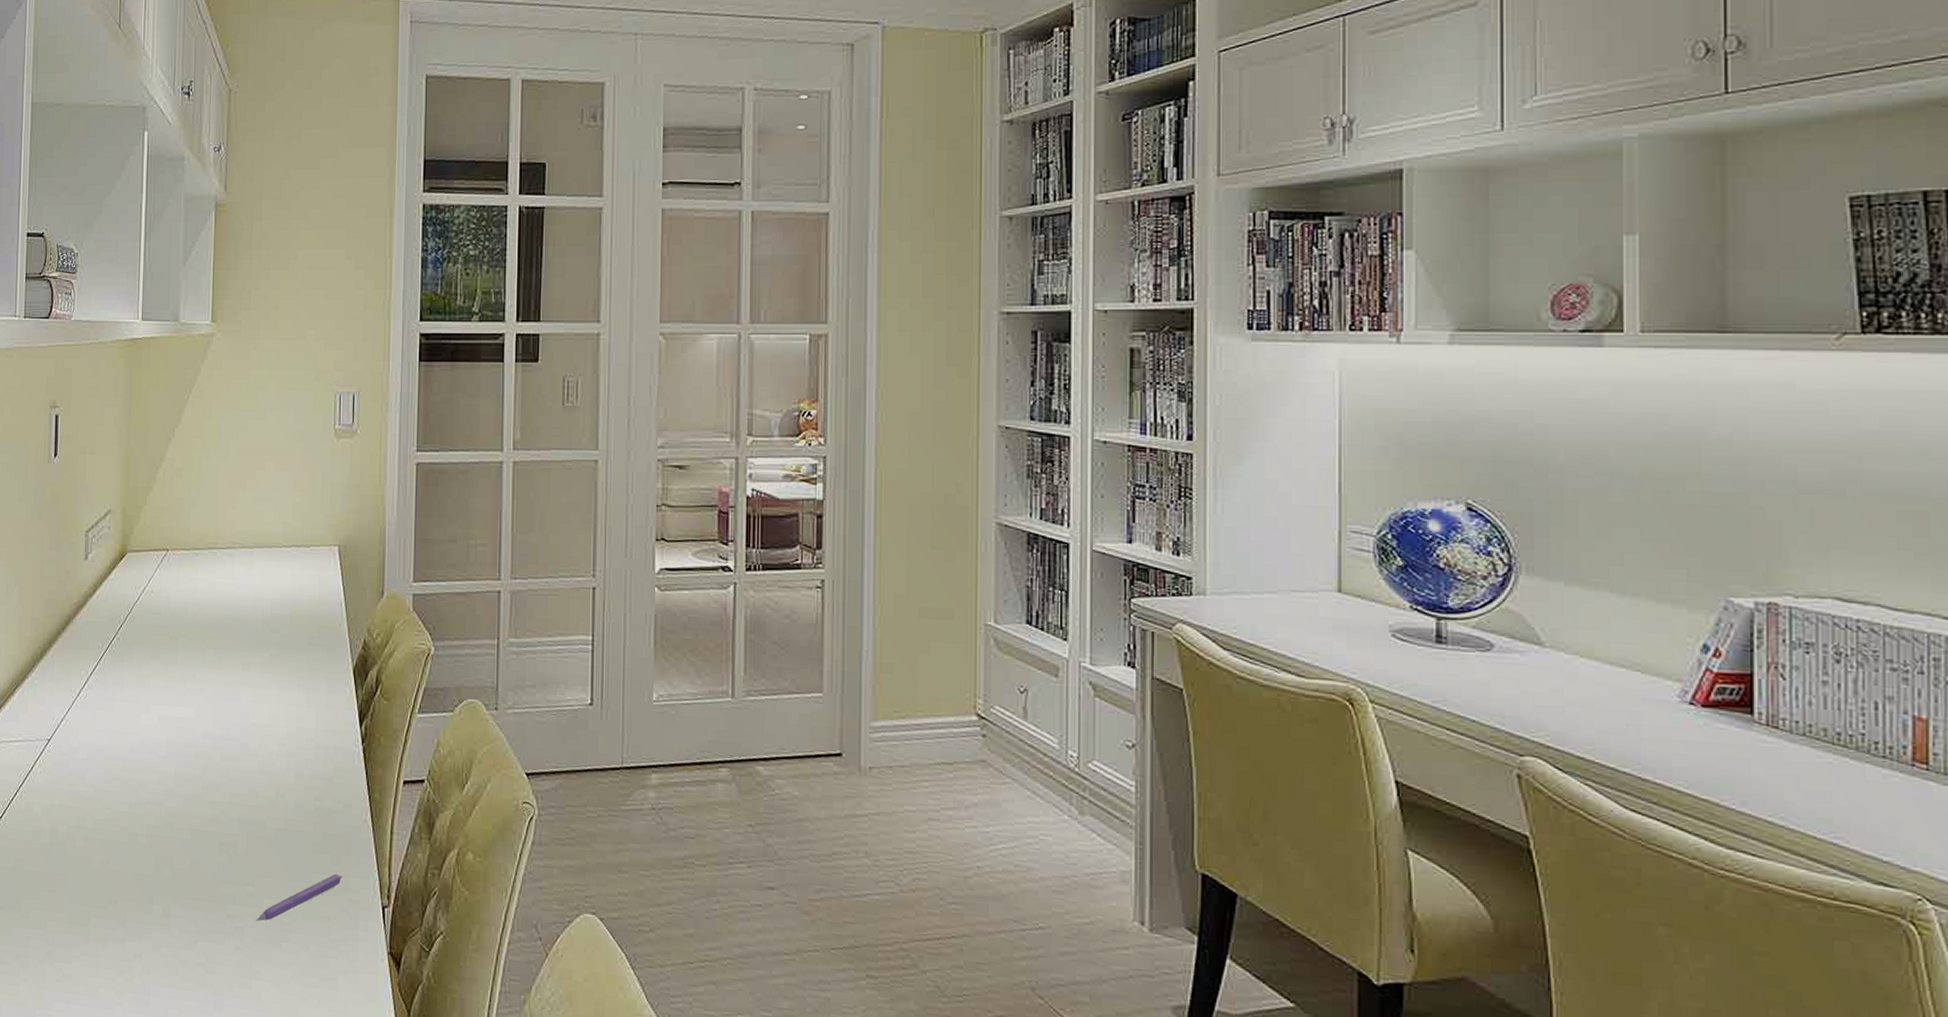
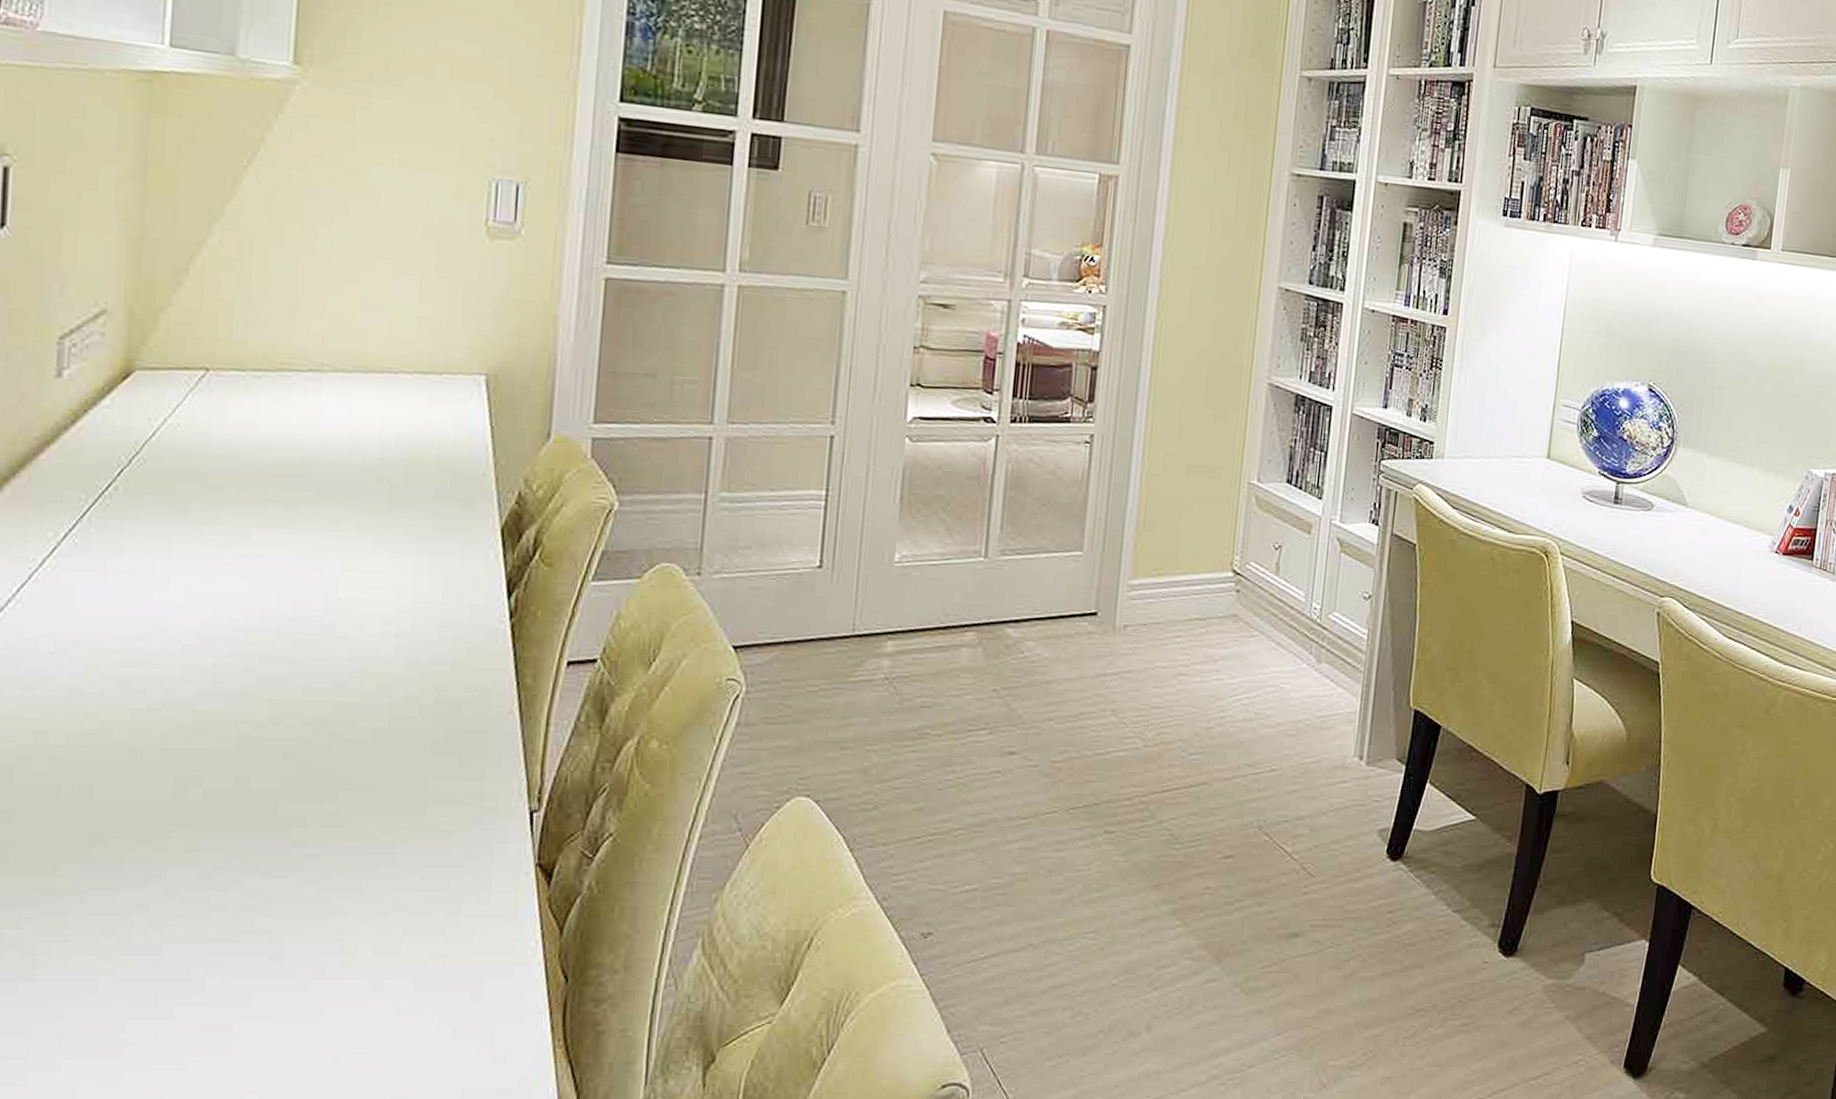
pen: present [256,873,343,922] -> none [339,777,475,845]

